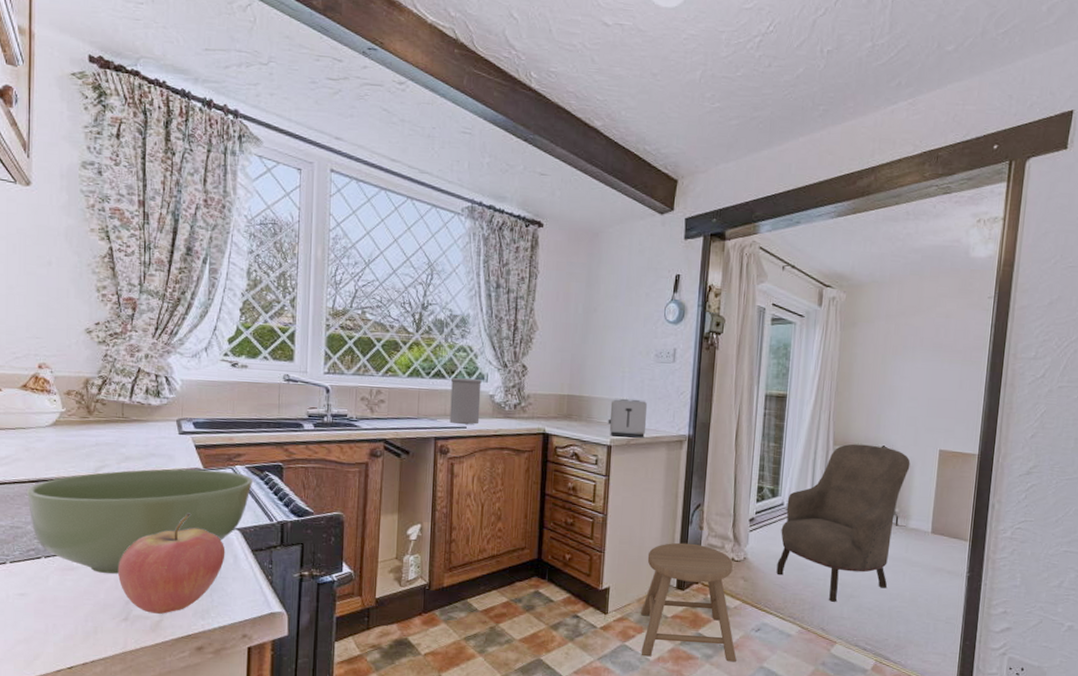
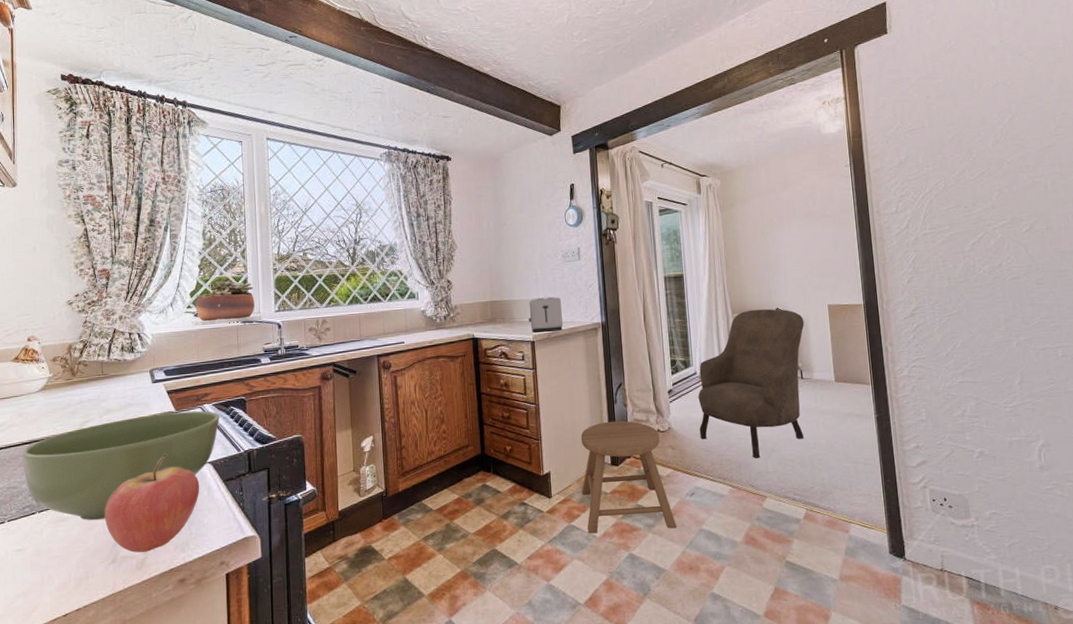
succulent plant: none [228,330,310,381] -> present [191,280,263,326]
canister: present [449,378,482,425] -> none [386,298,415,341]

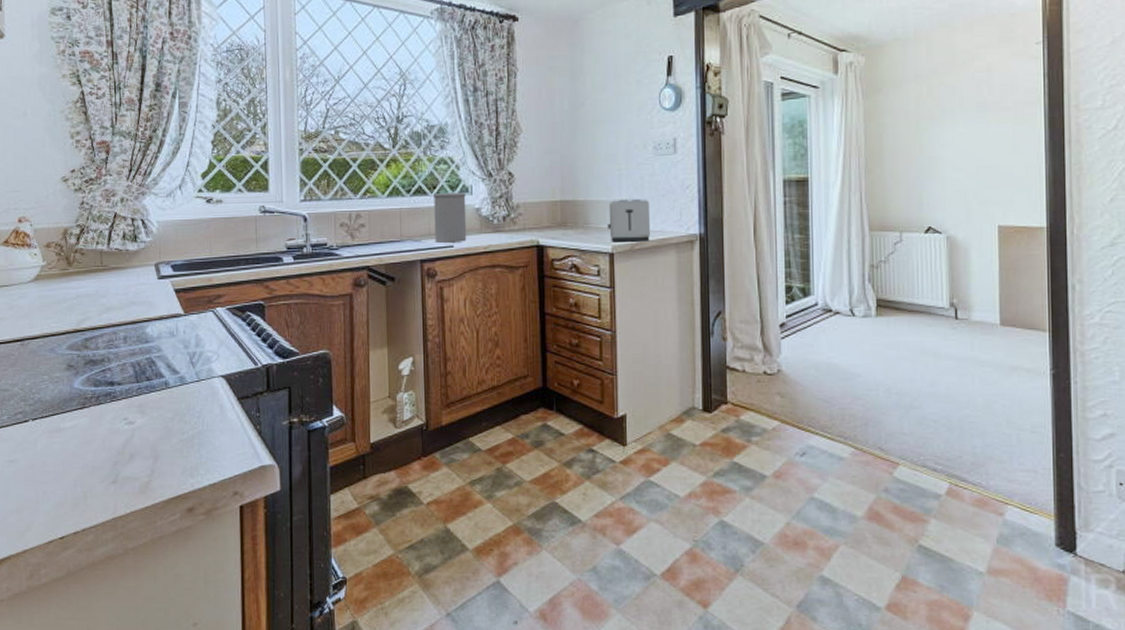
bowl: present [20,410,221,520] -> none [11,314,235,433]
fruit: present [104,453,200,553] -> none [104,362,211,474]
succulent plant: present [191,280,263,326] -> none [203,161,286,214]
canister: none [386,298,415,341] -> present [432,193,467,244]
stool: present [580,420,677,534] -> none [664,357,781,494]
armchair: present [698,308,805,458] -> none [817,227,965,415]

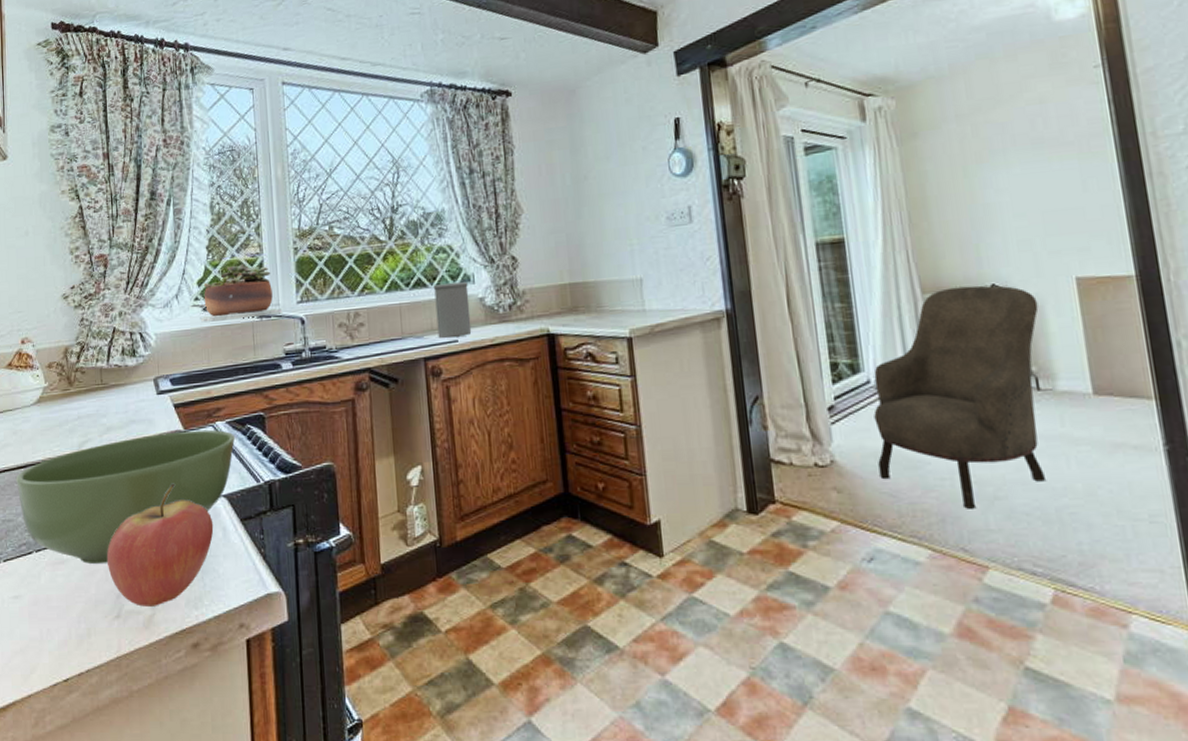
bowl: none [11,314,235,433] -> present [15,429,236,564]
fruit: none [104,362,211,474] -> present [106,483,214,607]
succulent plant: none [203,161,286,214] -> present [200,264,283,323]
toaster: present [608,198,651,242] -> none [622,274,672,325]
armchair: none [817,227,965,415] -> present [874,285,1045,509]

